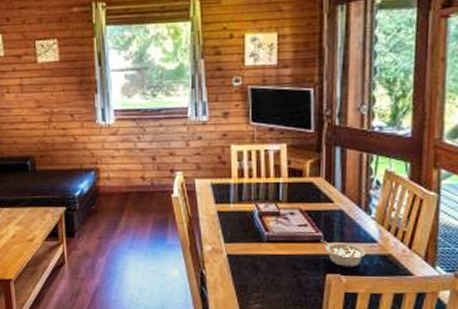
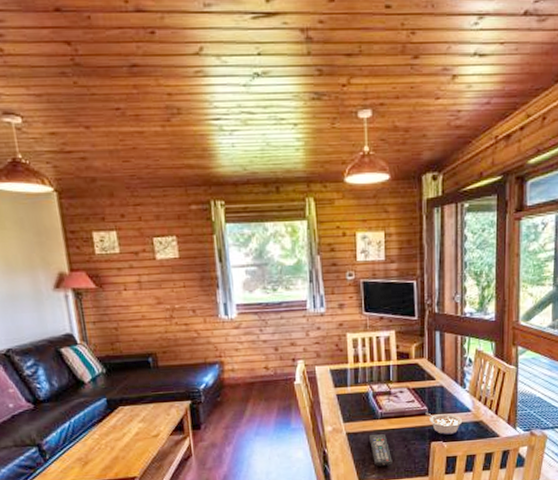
remote control: none [252,259,279,296] -> present [368,434,393,466]

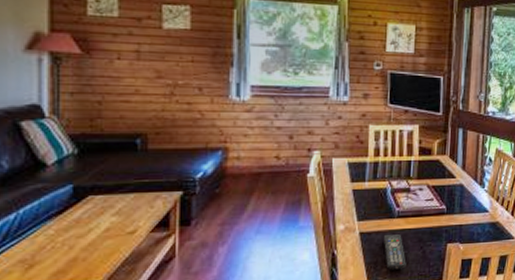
legume: present [425,412,463,435] -> none [444,212,480,236]

